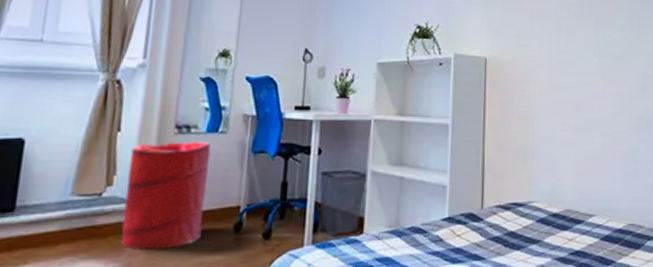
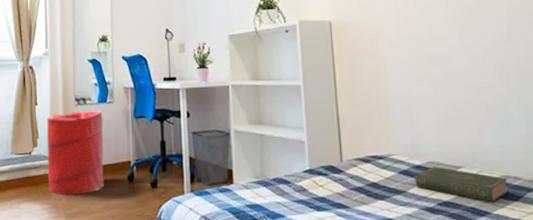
book: none [551,214,633,252] -> present [414,166,509,203]

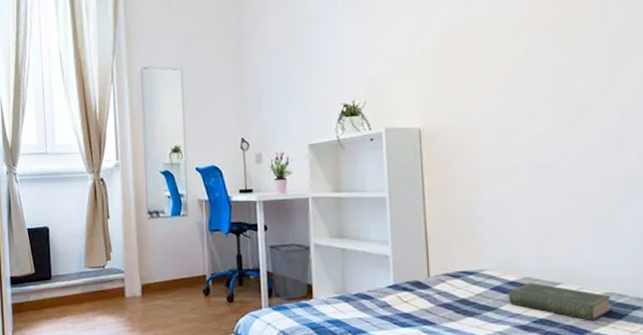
laundry hamper: present [46,110,104,195] -> none [119,223,179,308]

